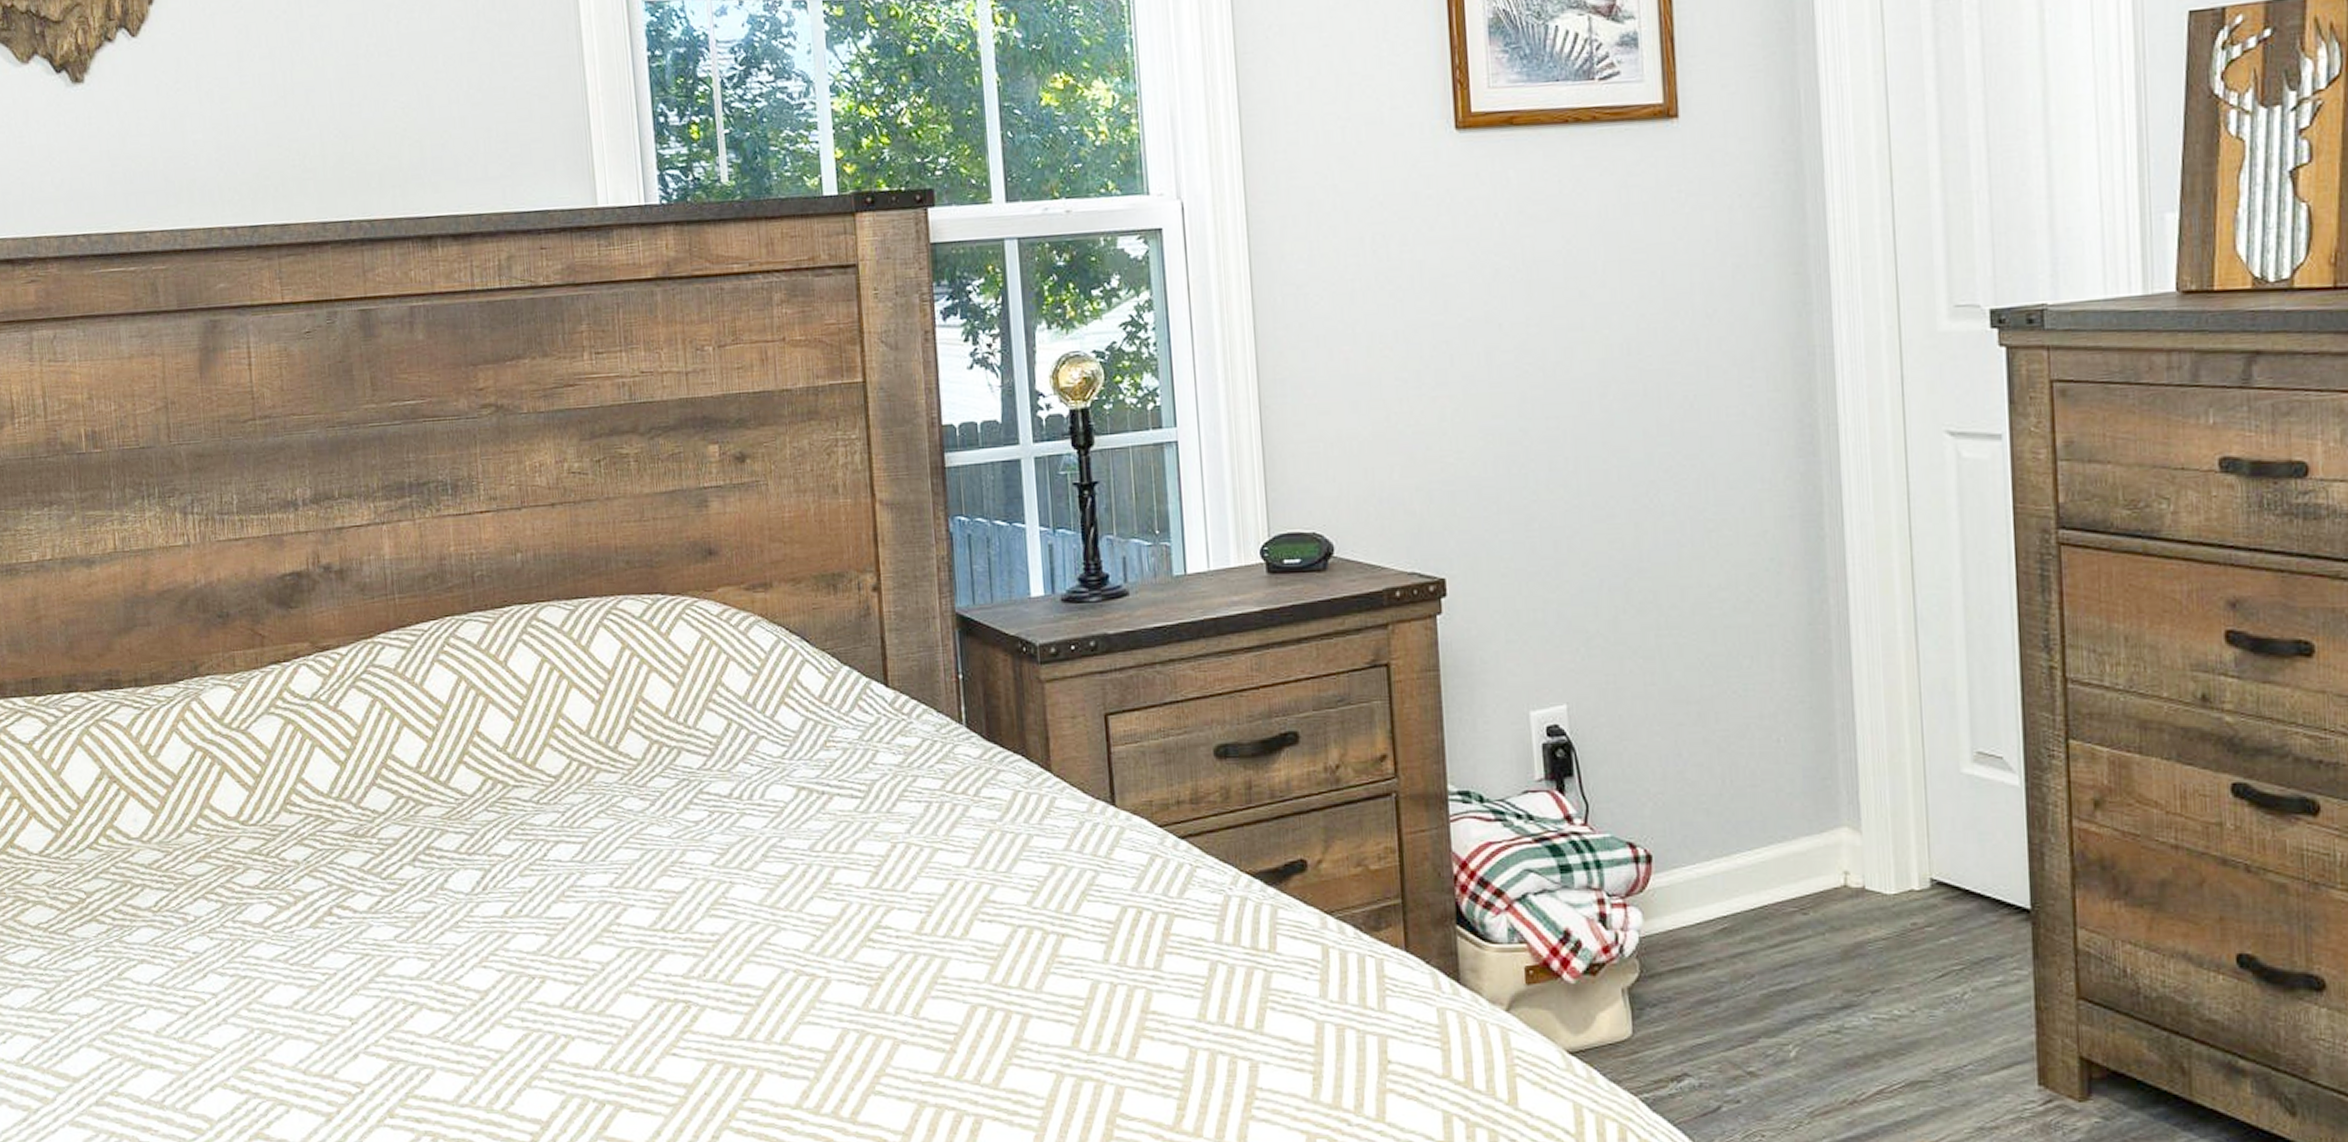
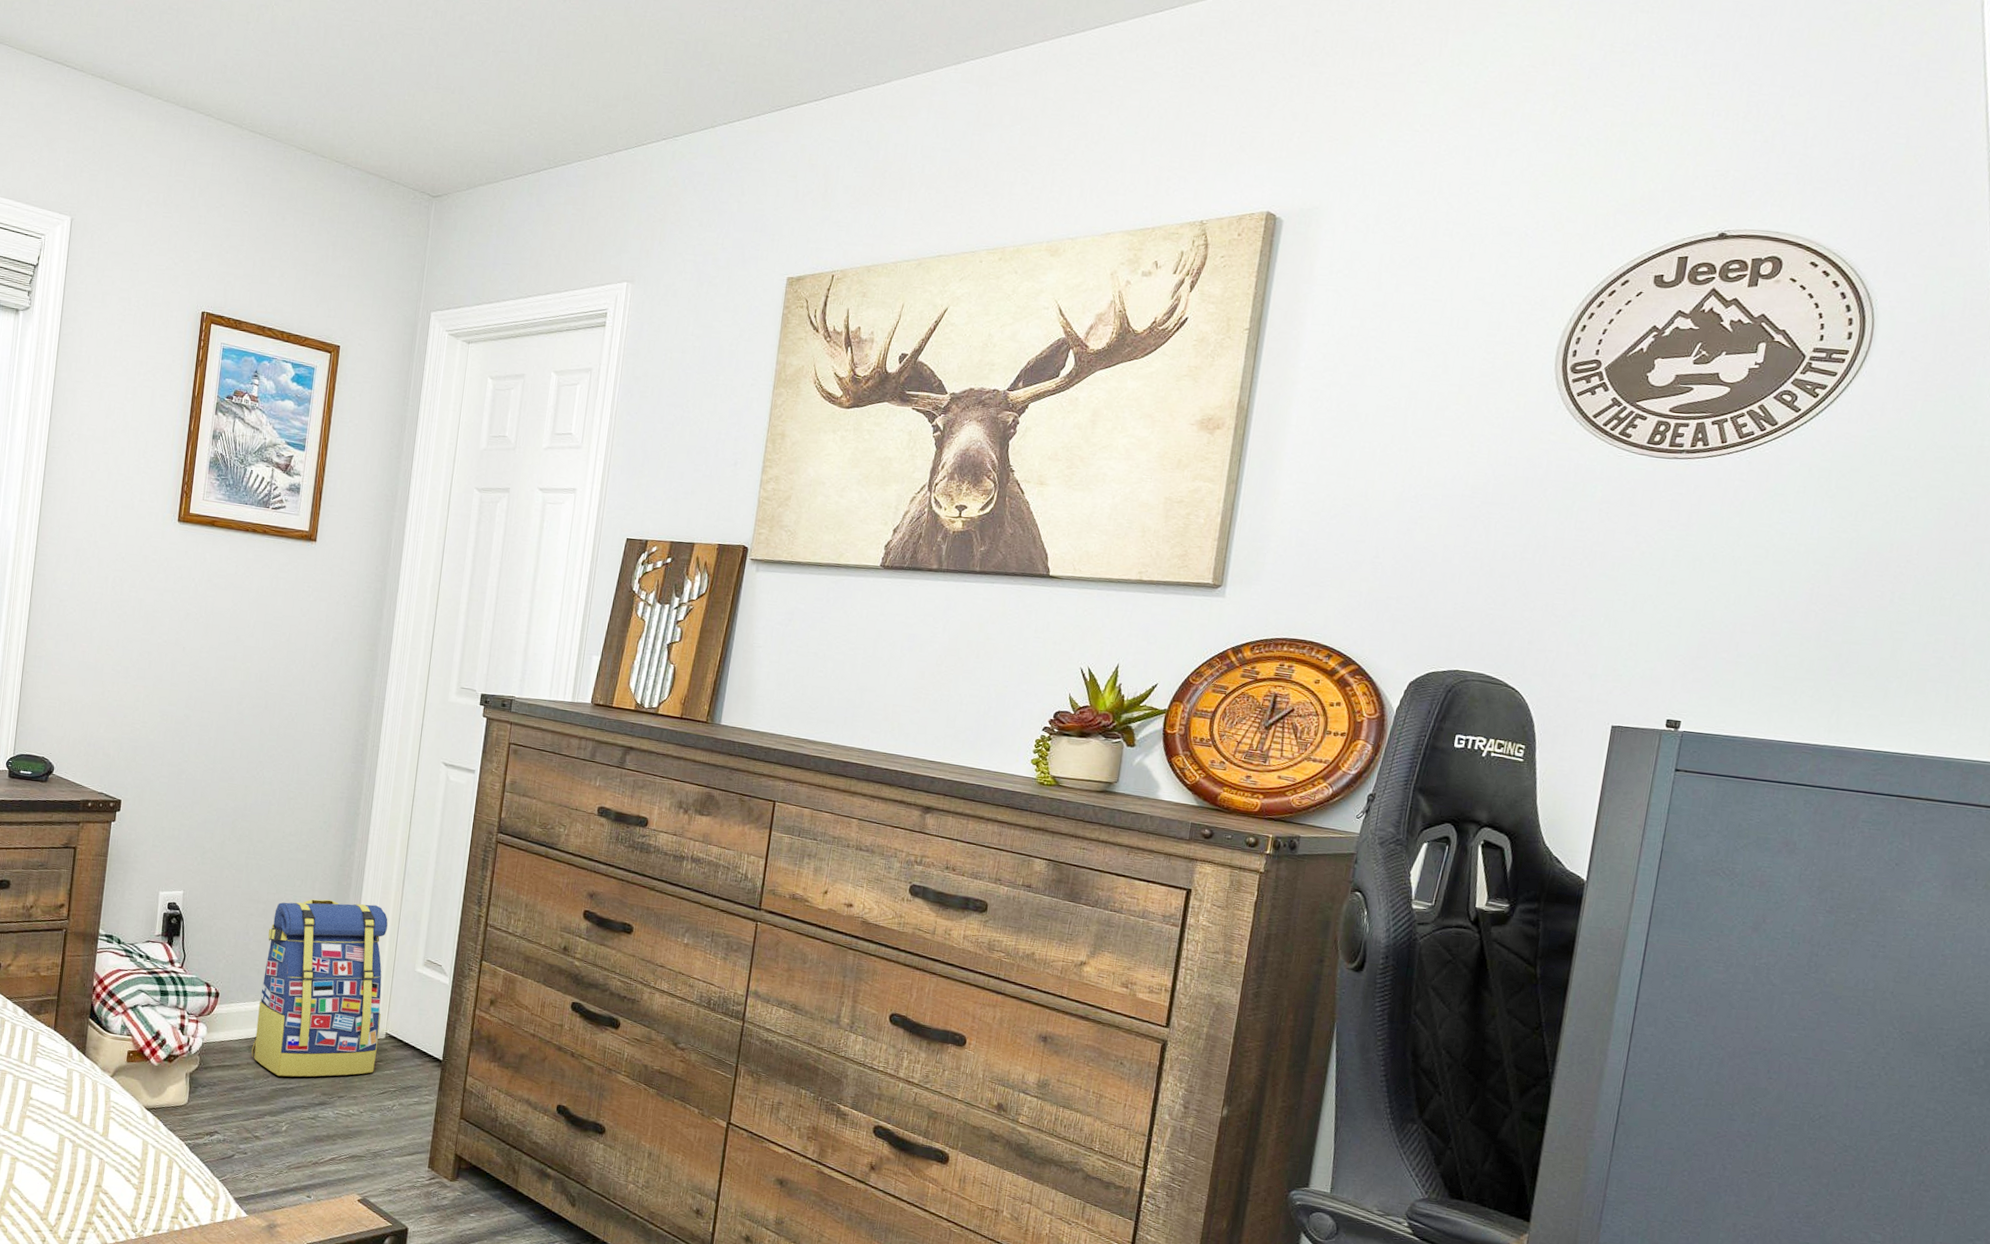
backpack: none [1711,677,1922,973] -> present [251,899,388,1077]

